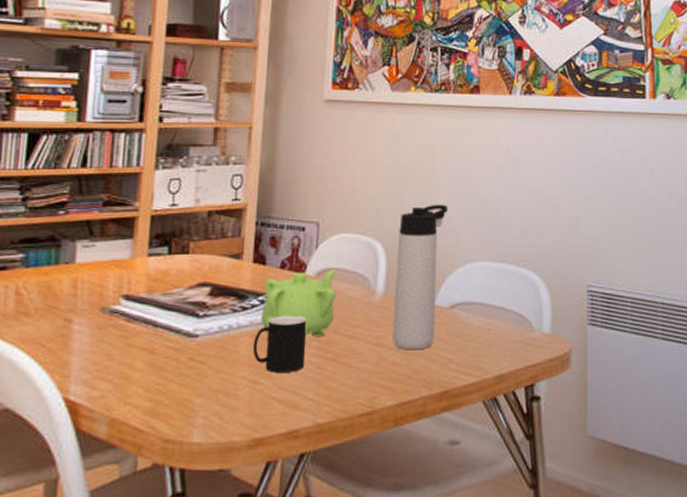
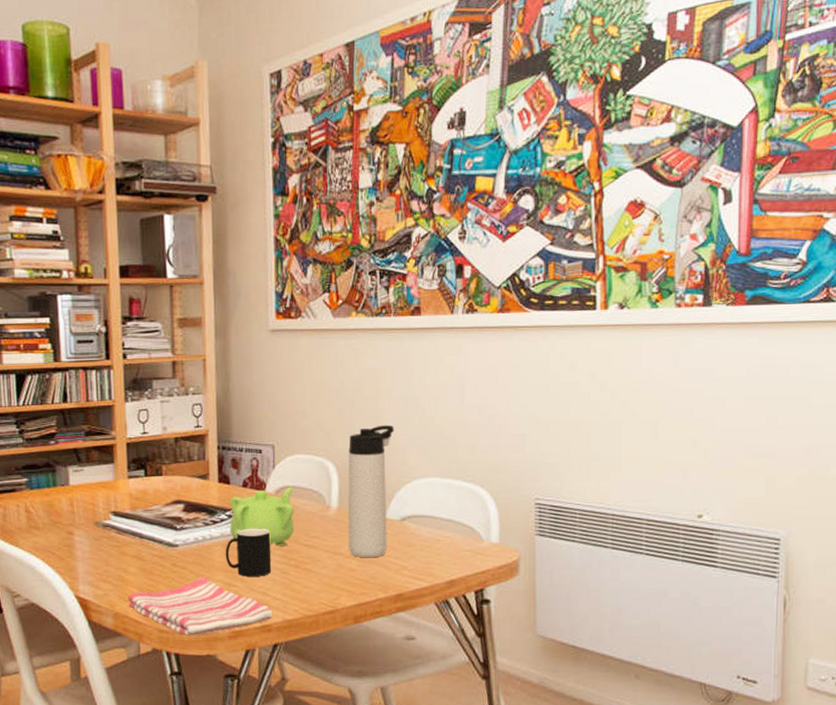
dish towel: none [129,372,303,446] -> present [128,576,273,636]

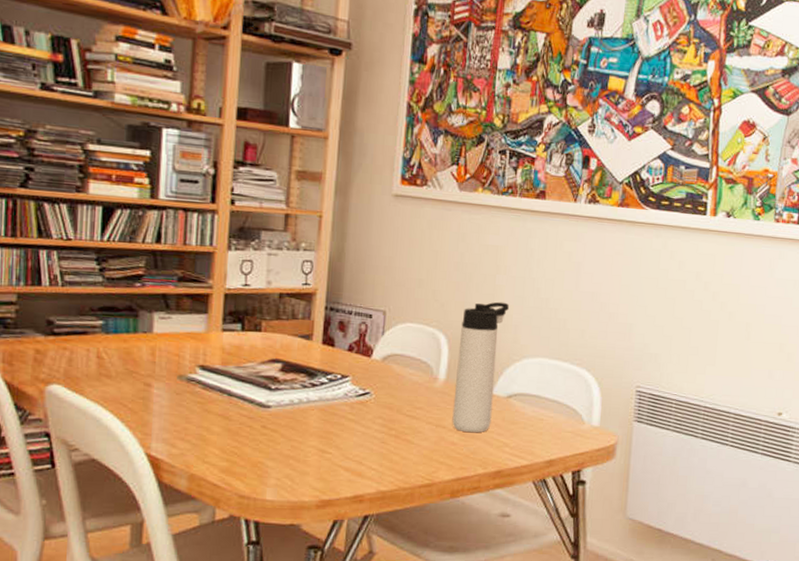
dish towel: present [128,576,273,636] -> none [207,441,367,503]
cup: present [225,528,272,577] -> none [321,394,373,445]
teapot: present [230,486,295,547] -> none [329,355,402,415]

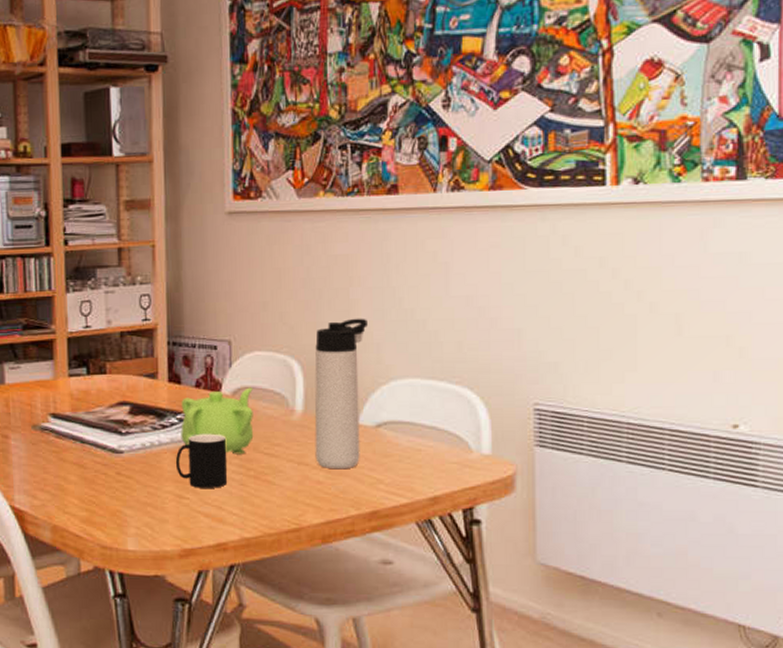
cup: none [321,394,373,445] -> present [175,433,228,488]
teapot: none [329,355,402,415] -> present [181,387,254,455]

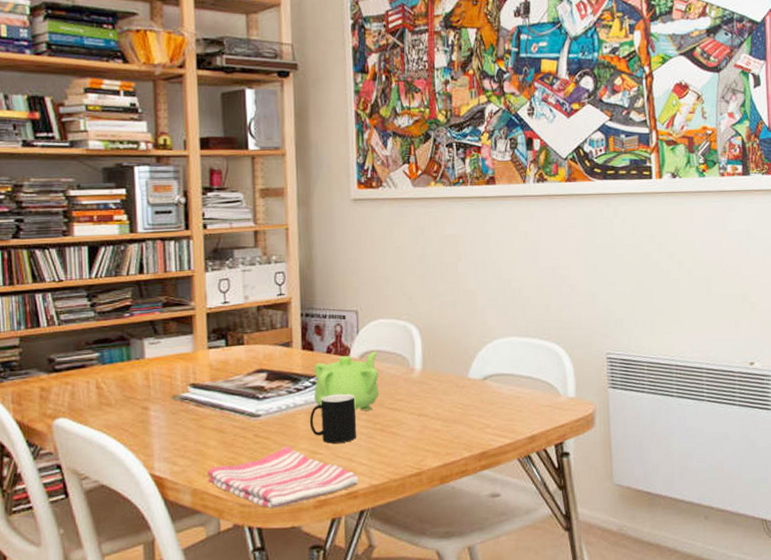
dish towel: none [67,487,229,553] -> present [207,445,359,508]
thermos bottle: present [314,318,367,470] -> none [430,287,474,418]

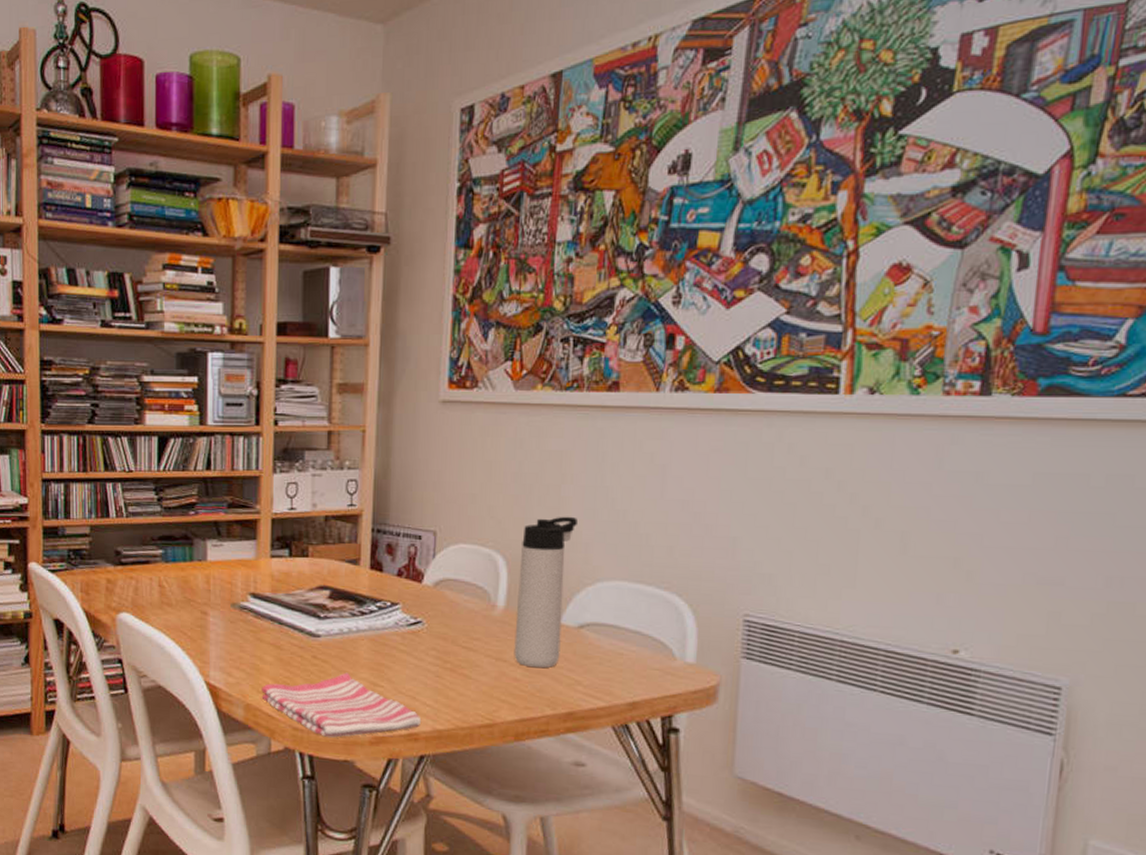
cup: present [309,393,357,444] -> none [372,623,425,678]
teapot: present [314,351,380,411] -> none [379,579,455,647]
thermos bottle: none [430,287,474,418] -> present [514,516,577,669]

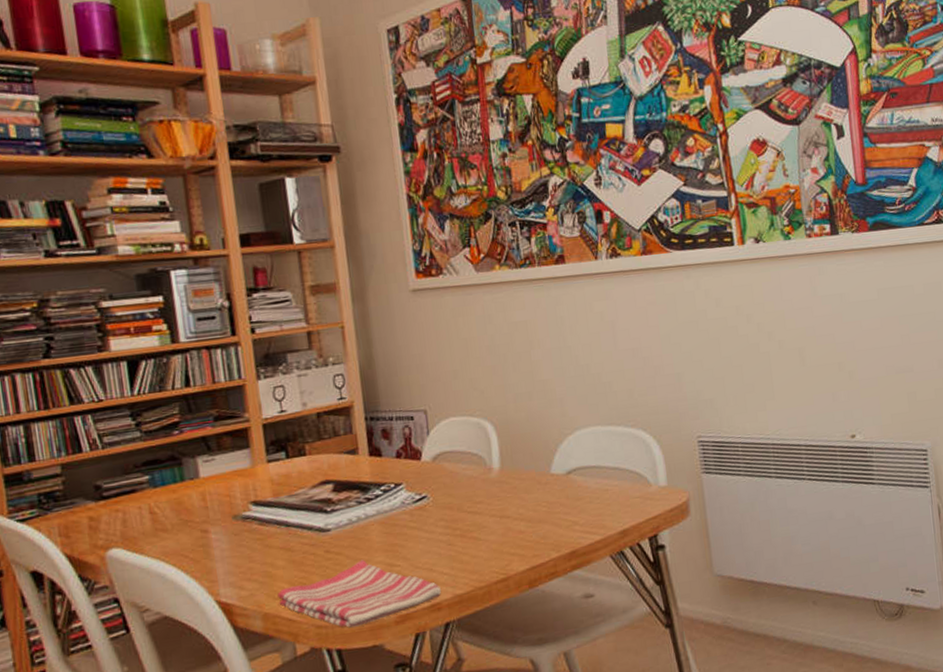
thermos bottle: present [514,516,577,669] -> none [505,377,556,518]

